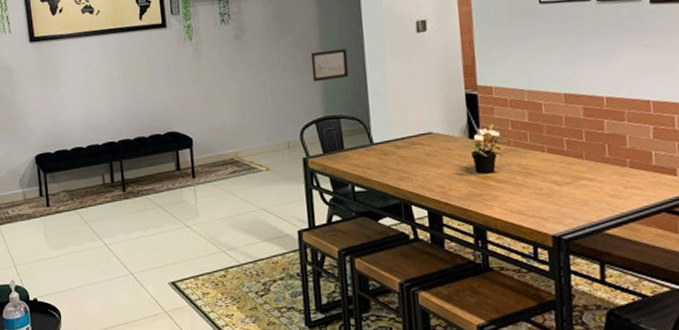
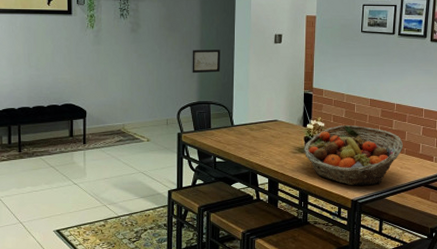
fruit basket: none [473,131,624,216] -> present [304,125,403,186]

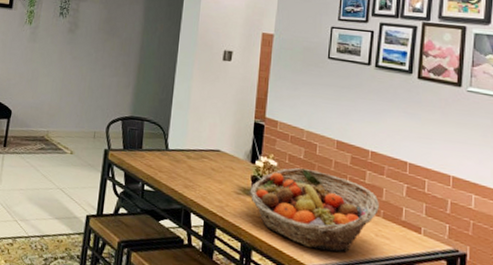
wall art: present [192,49,221,74] -> none [127,58,161,87]

